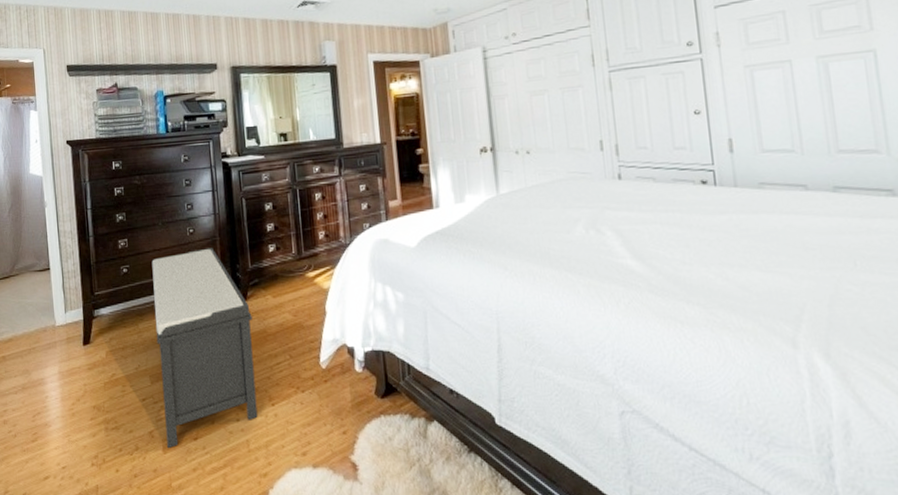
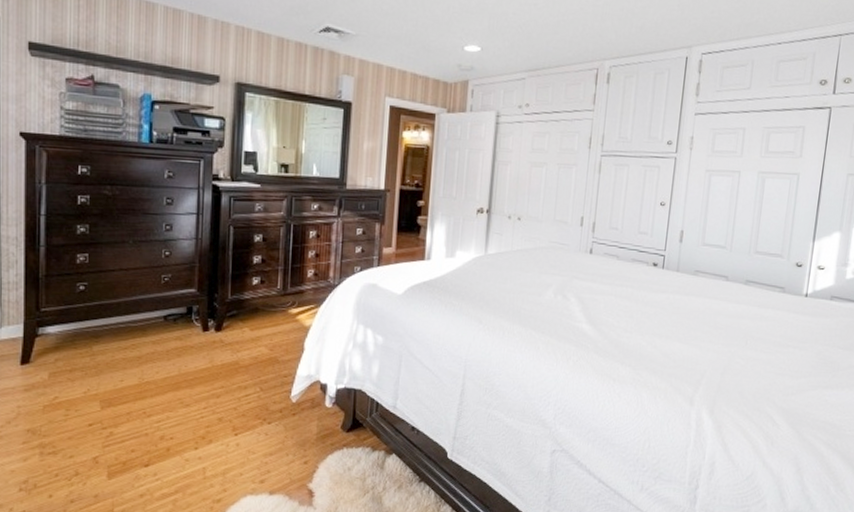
bench: present [151,248,258,449] -> none [112,273,225,475]

